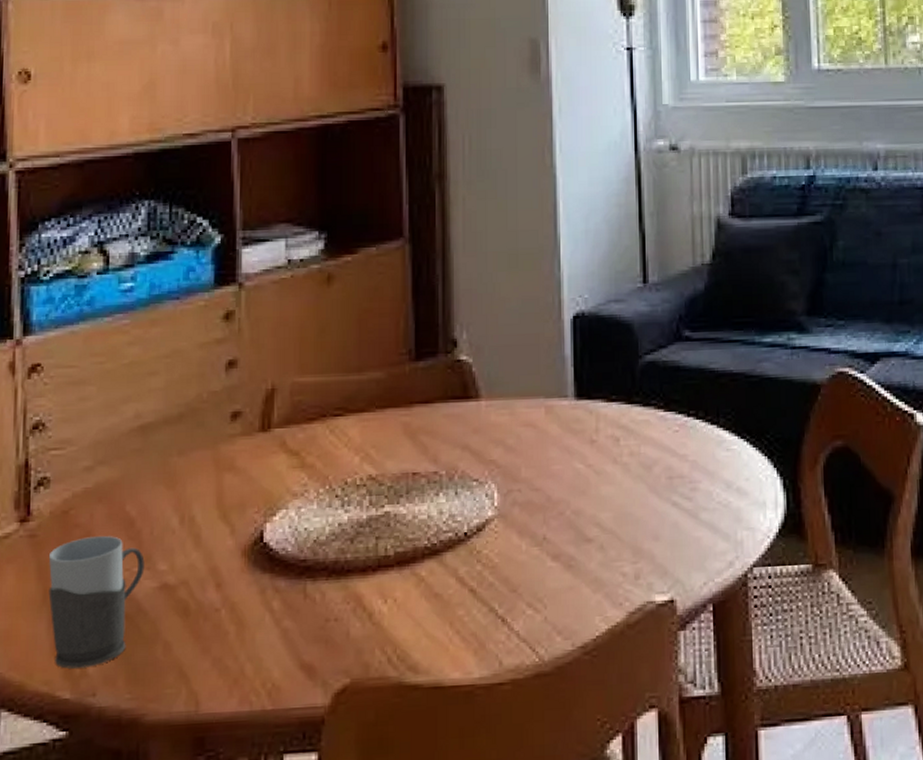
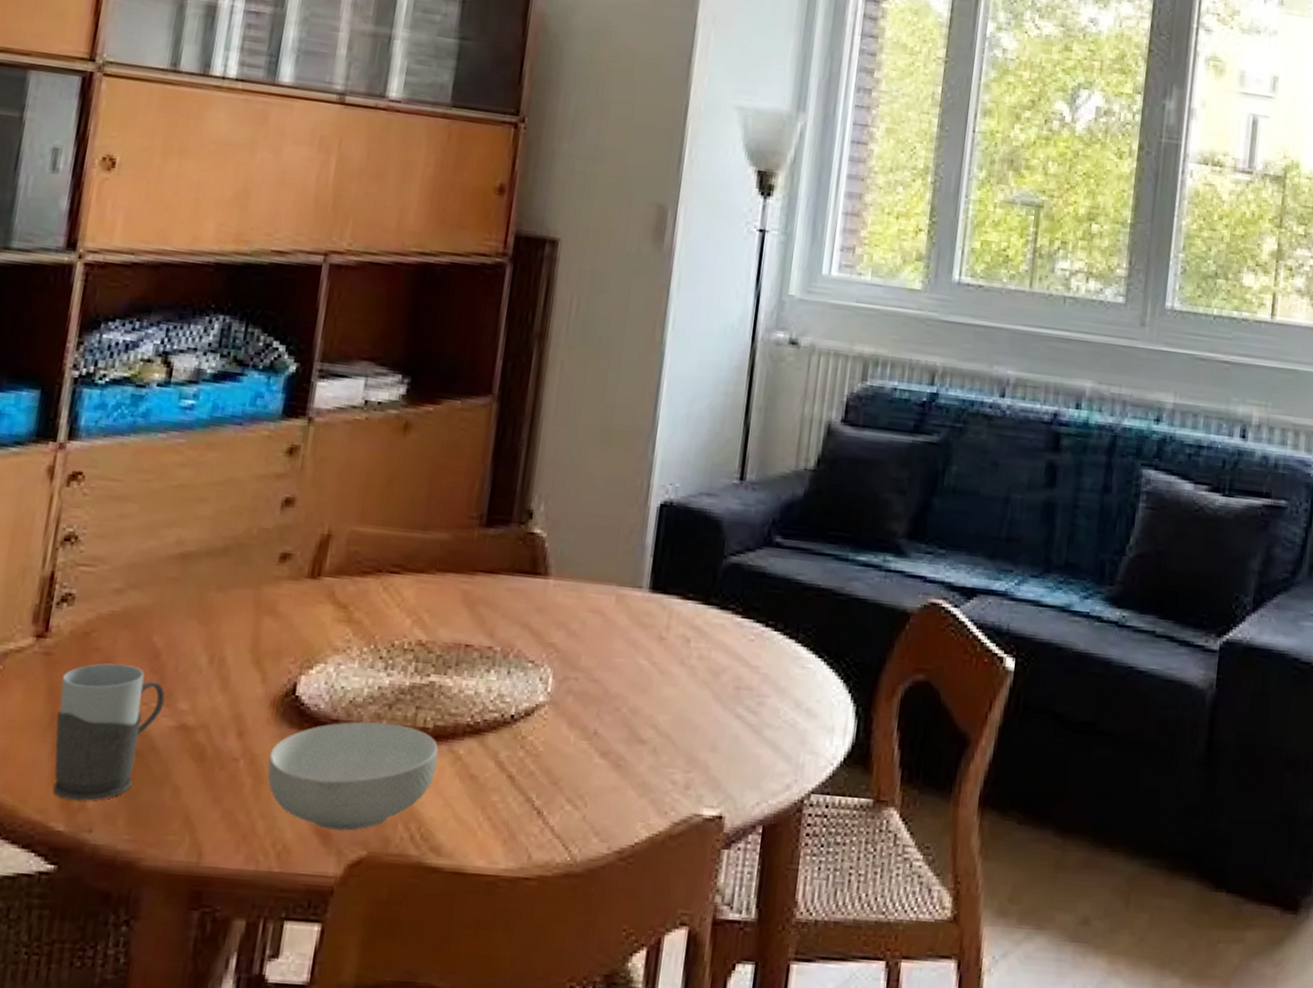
cereal bowl: none [248,556,402,663] -> present [267,721,439,831]

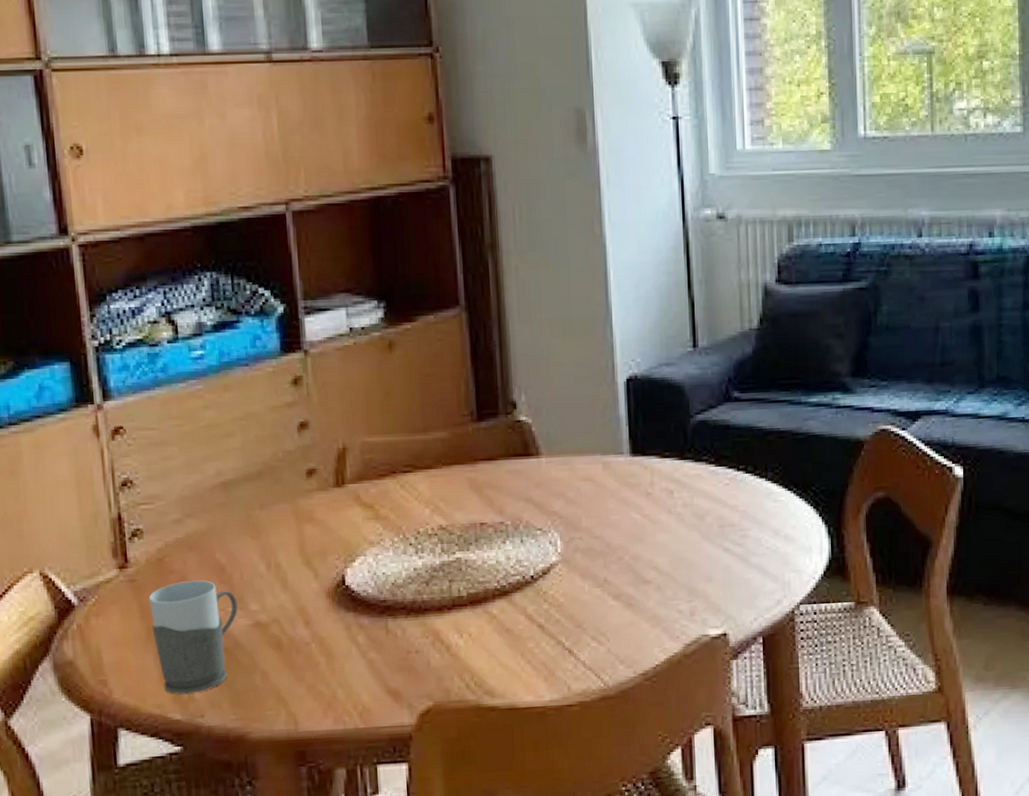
cereal bowl: present [267,721,439,831] -> none [335,597,476,689]

